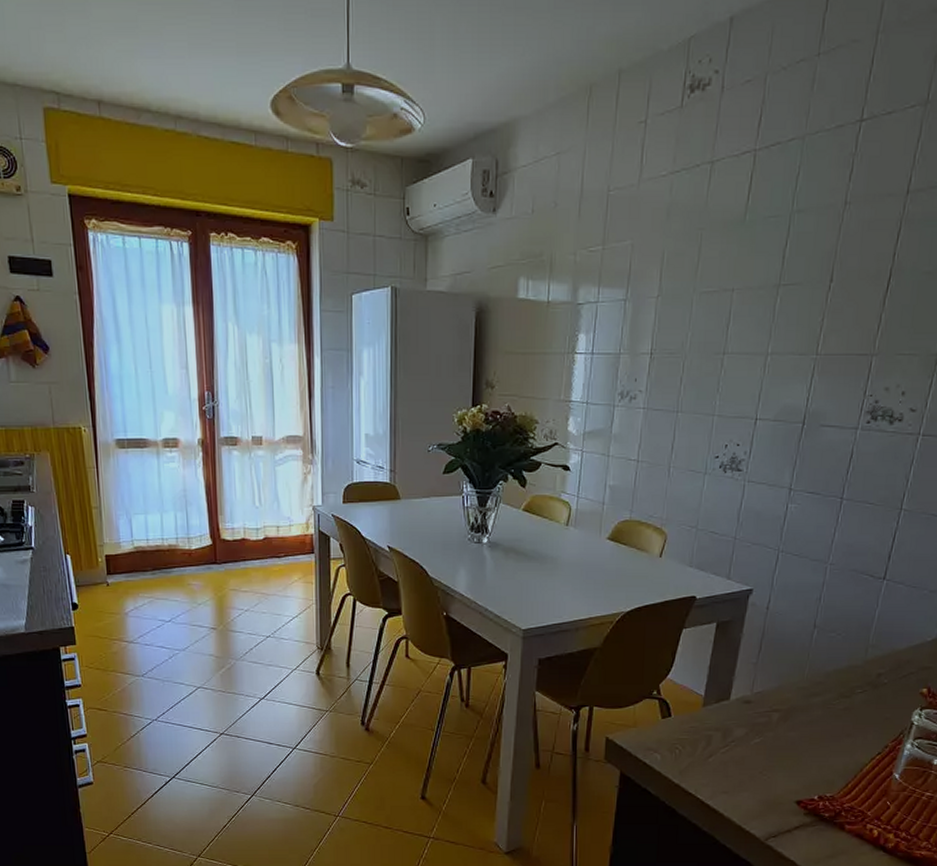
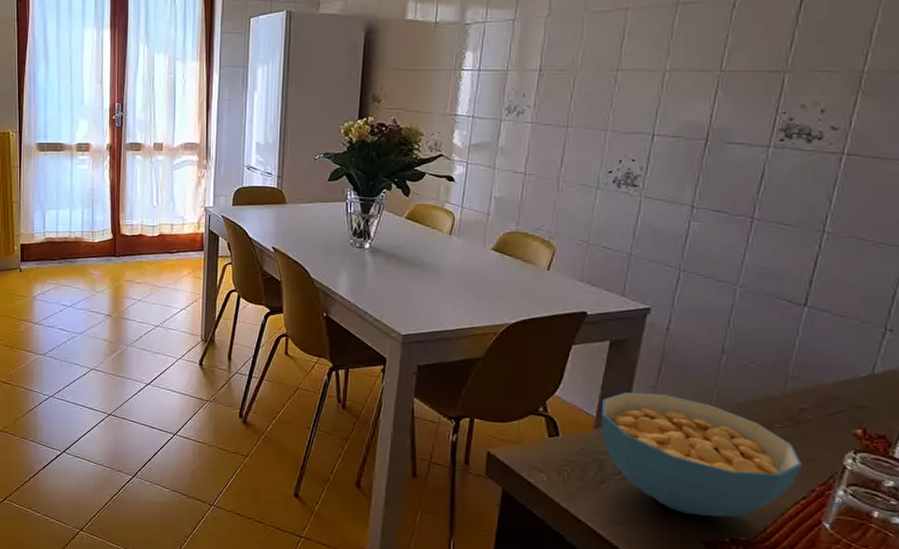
cereal bowl: none [708,670,879,779] -> present [601,392,803,517]

